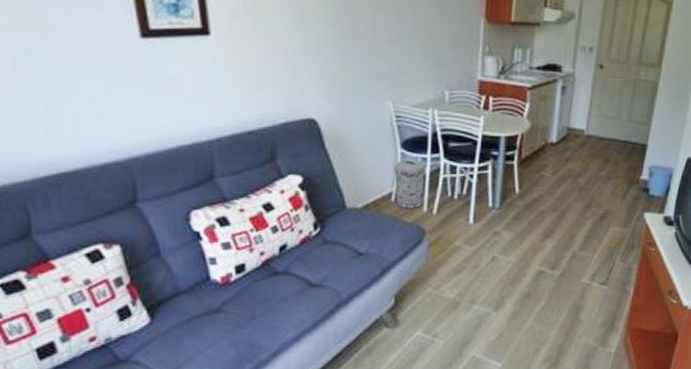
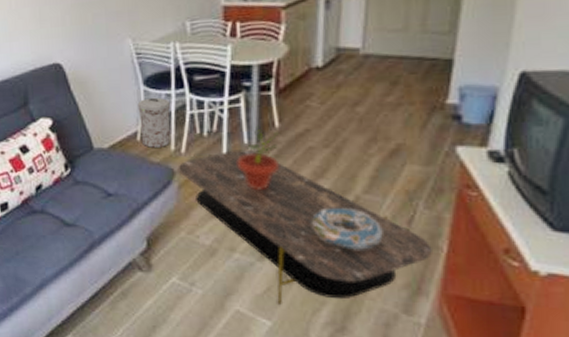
coffee table: none [429,212,623,348] -> present [178,149,432,305]
potted plant: none [482,190,519,247] -> present [237,125,280,189]
decorative bowl: none [538,262,591,298] -> present [311,207,383,251]

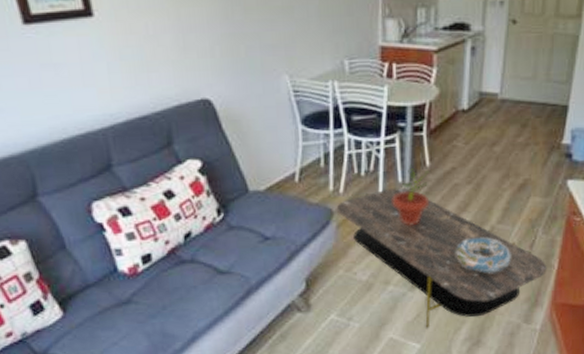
trash can: present [137,97,171,148] -> none [295,137,330,189]

